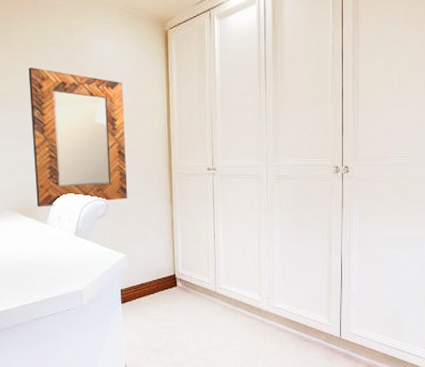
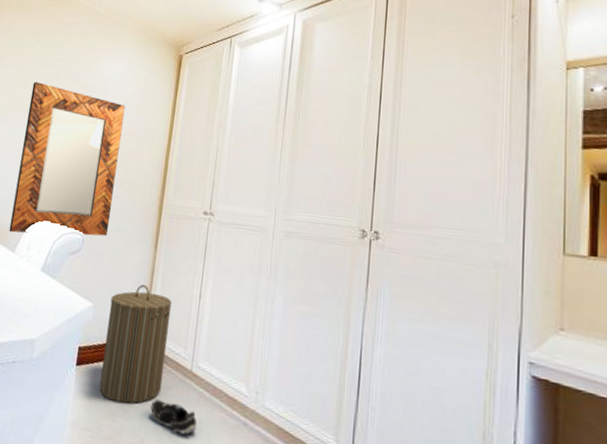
laundry hamper: none [140,233,194,324] -> present [99,284,172,404]
shoe: none [188,317,226,338] -> present [150,399,198,435]

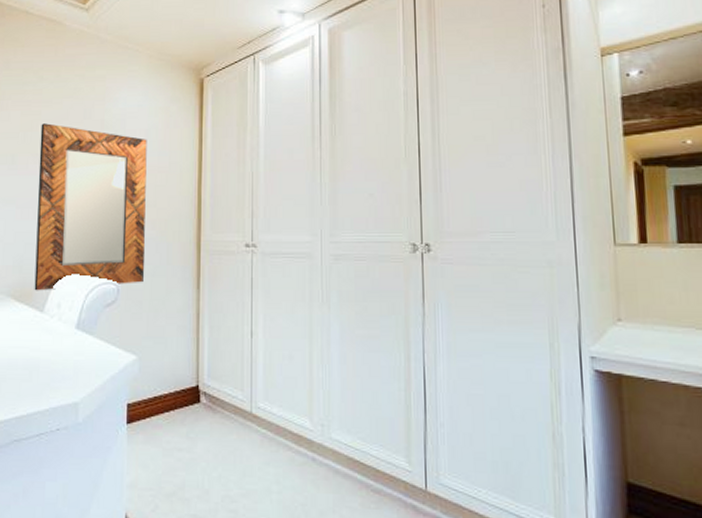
laundry hamper: present [99,284,172,404] -> none [155,328,223,456]
shoe: present [150,399,198,435] -> none [212,447,264,480]

